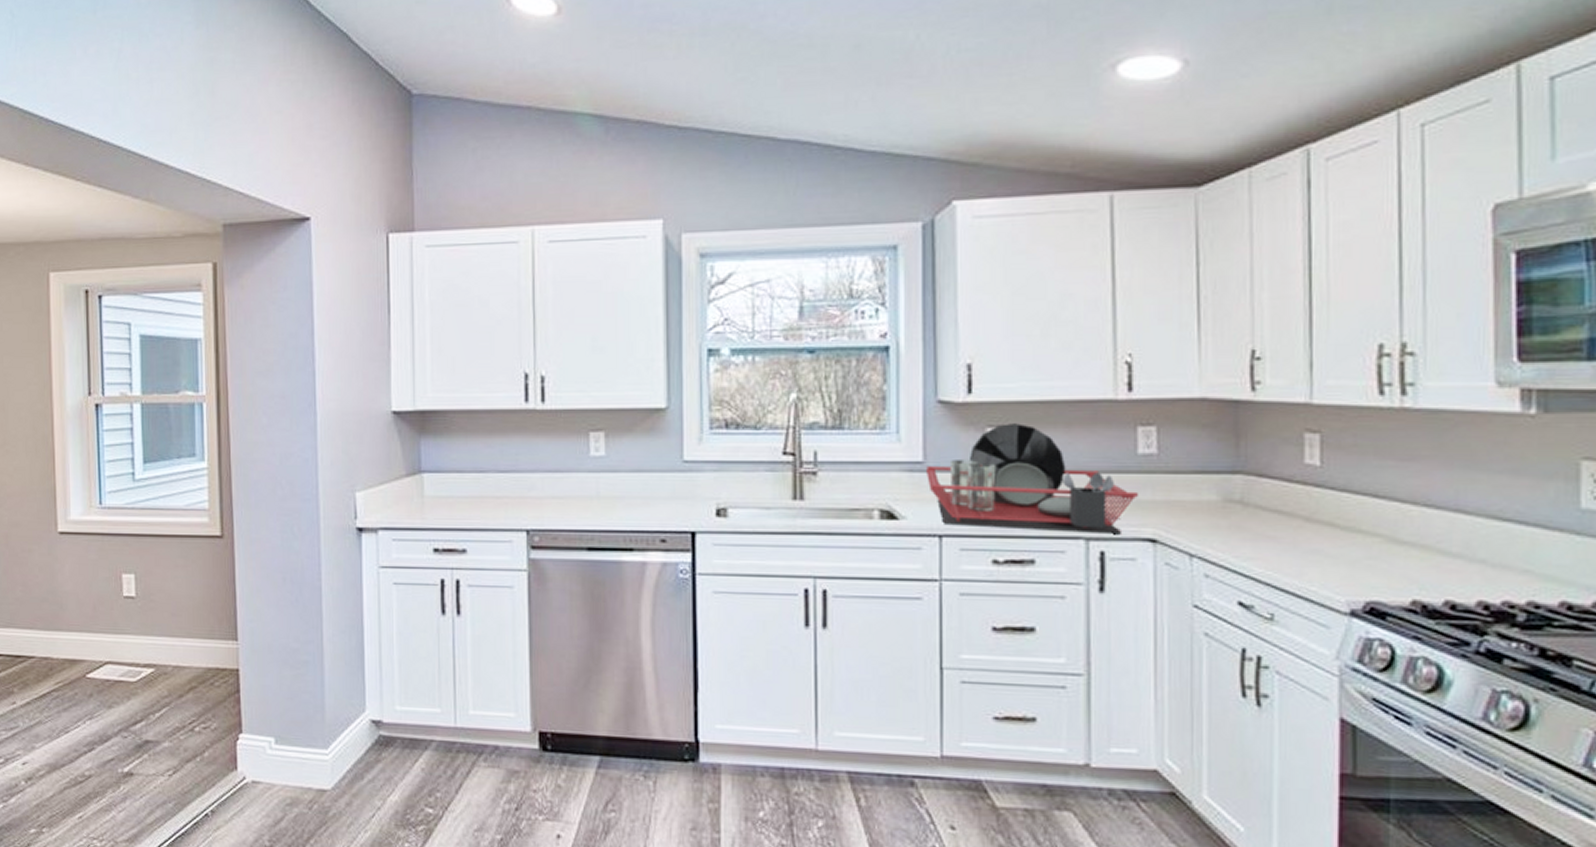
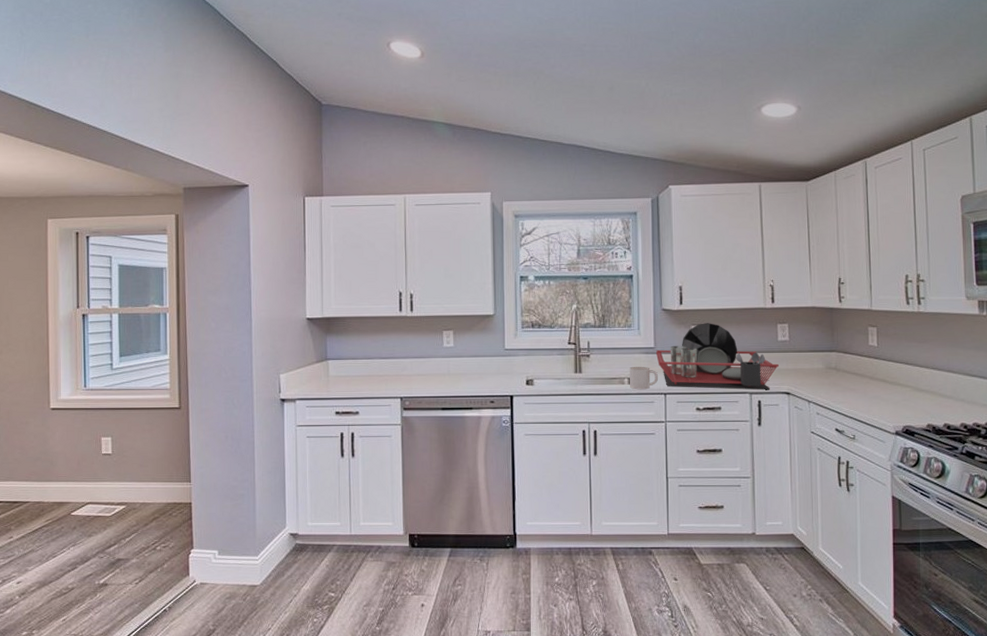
mug: none [880,491,930,529] -> present [629,366,659,390]

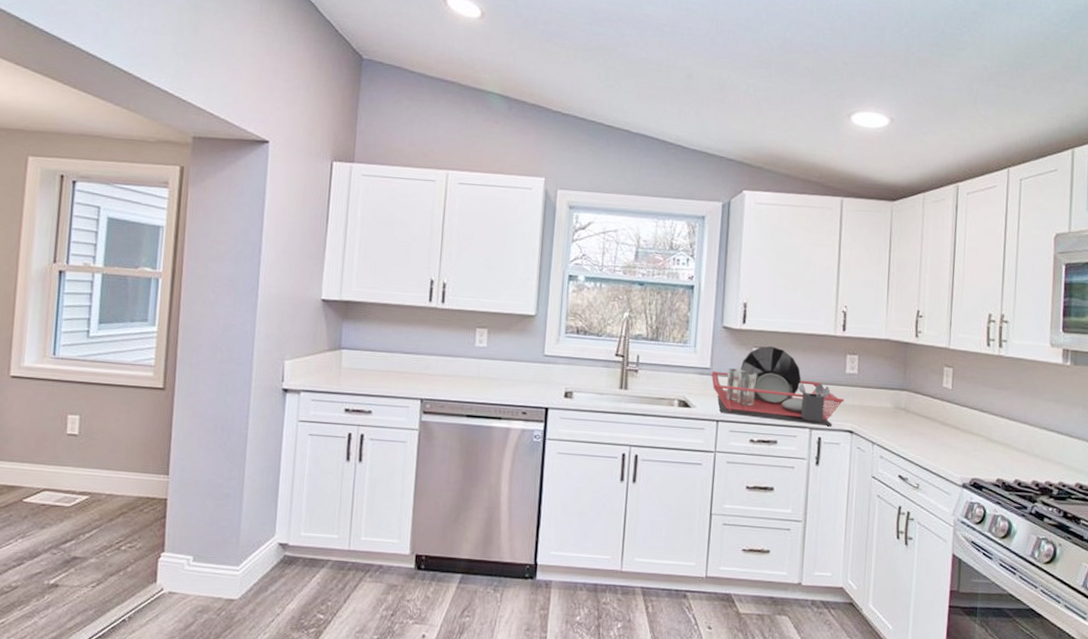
mug: present [629,366,659,390] -> none [679,387,712,415]

